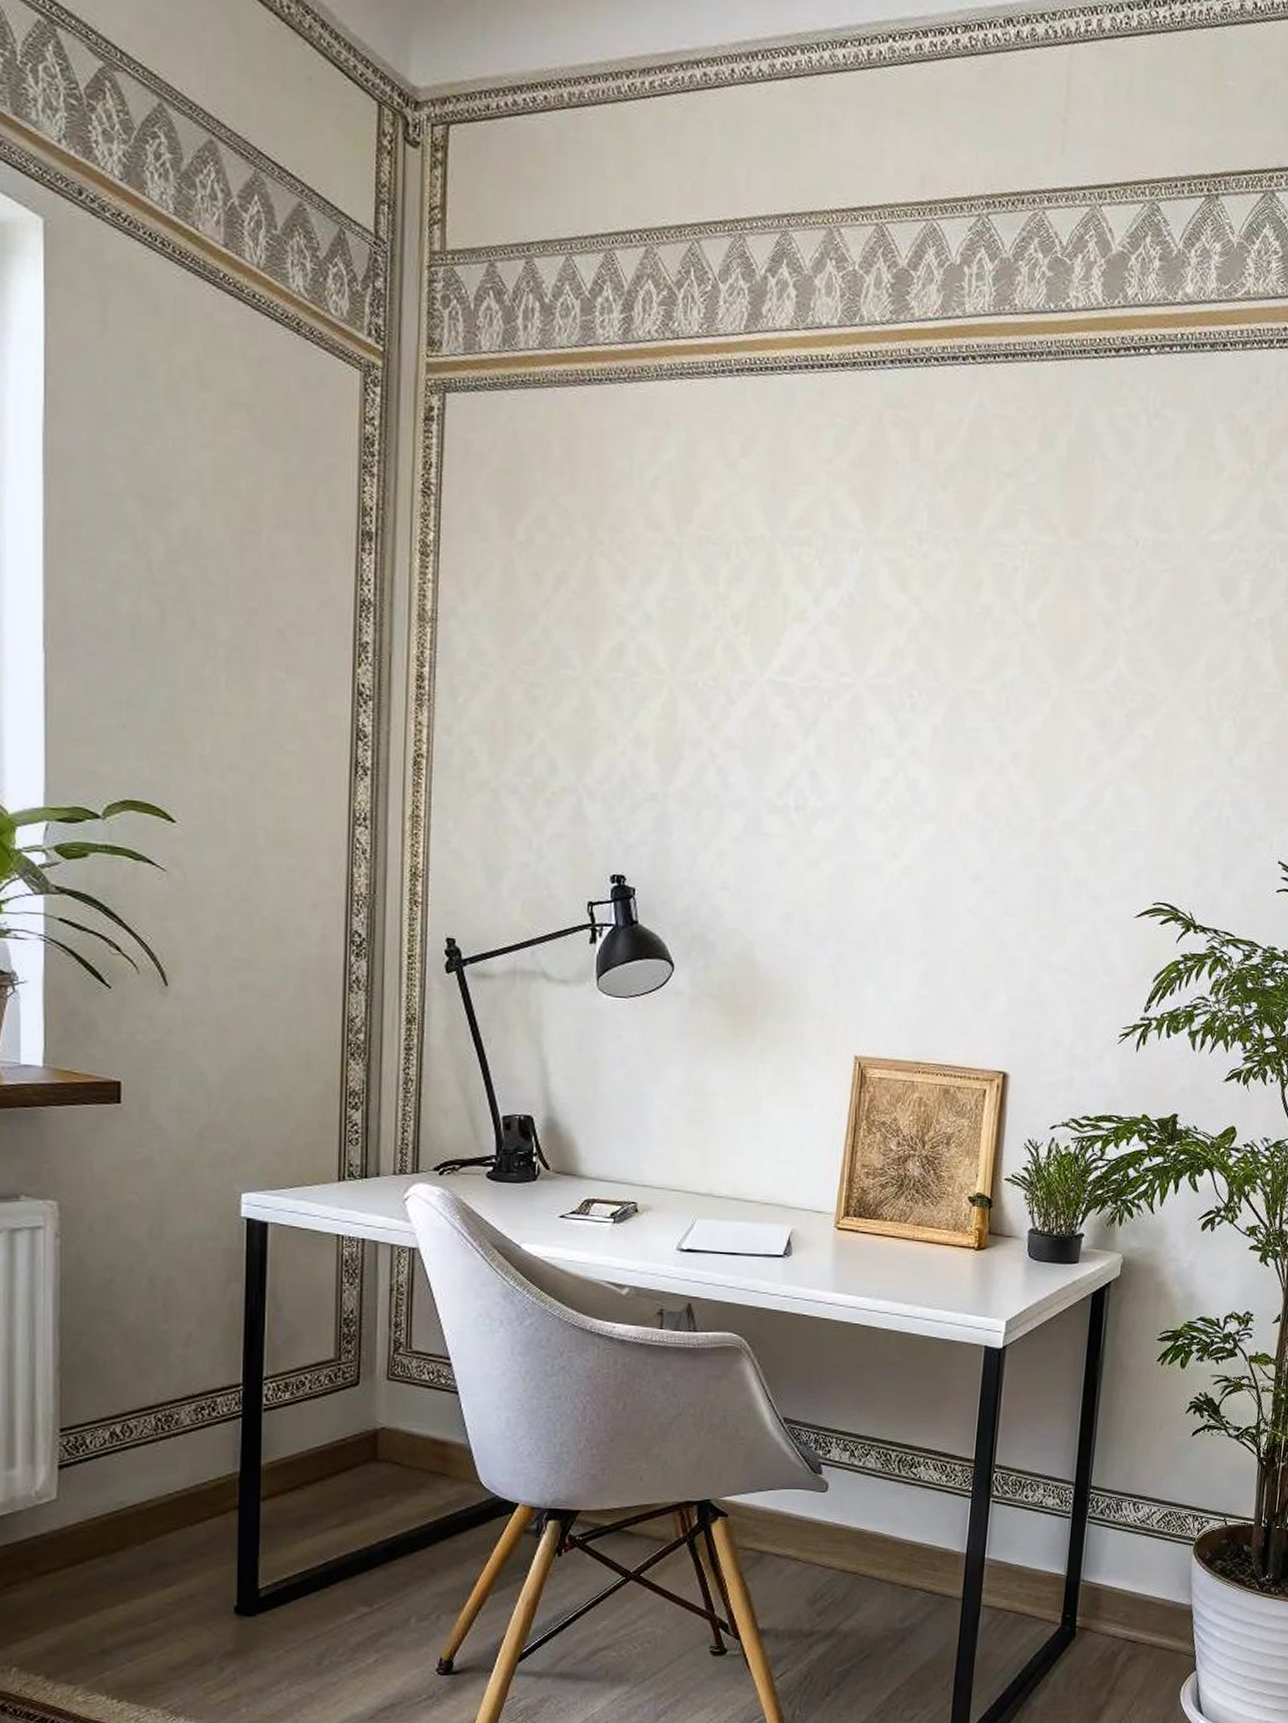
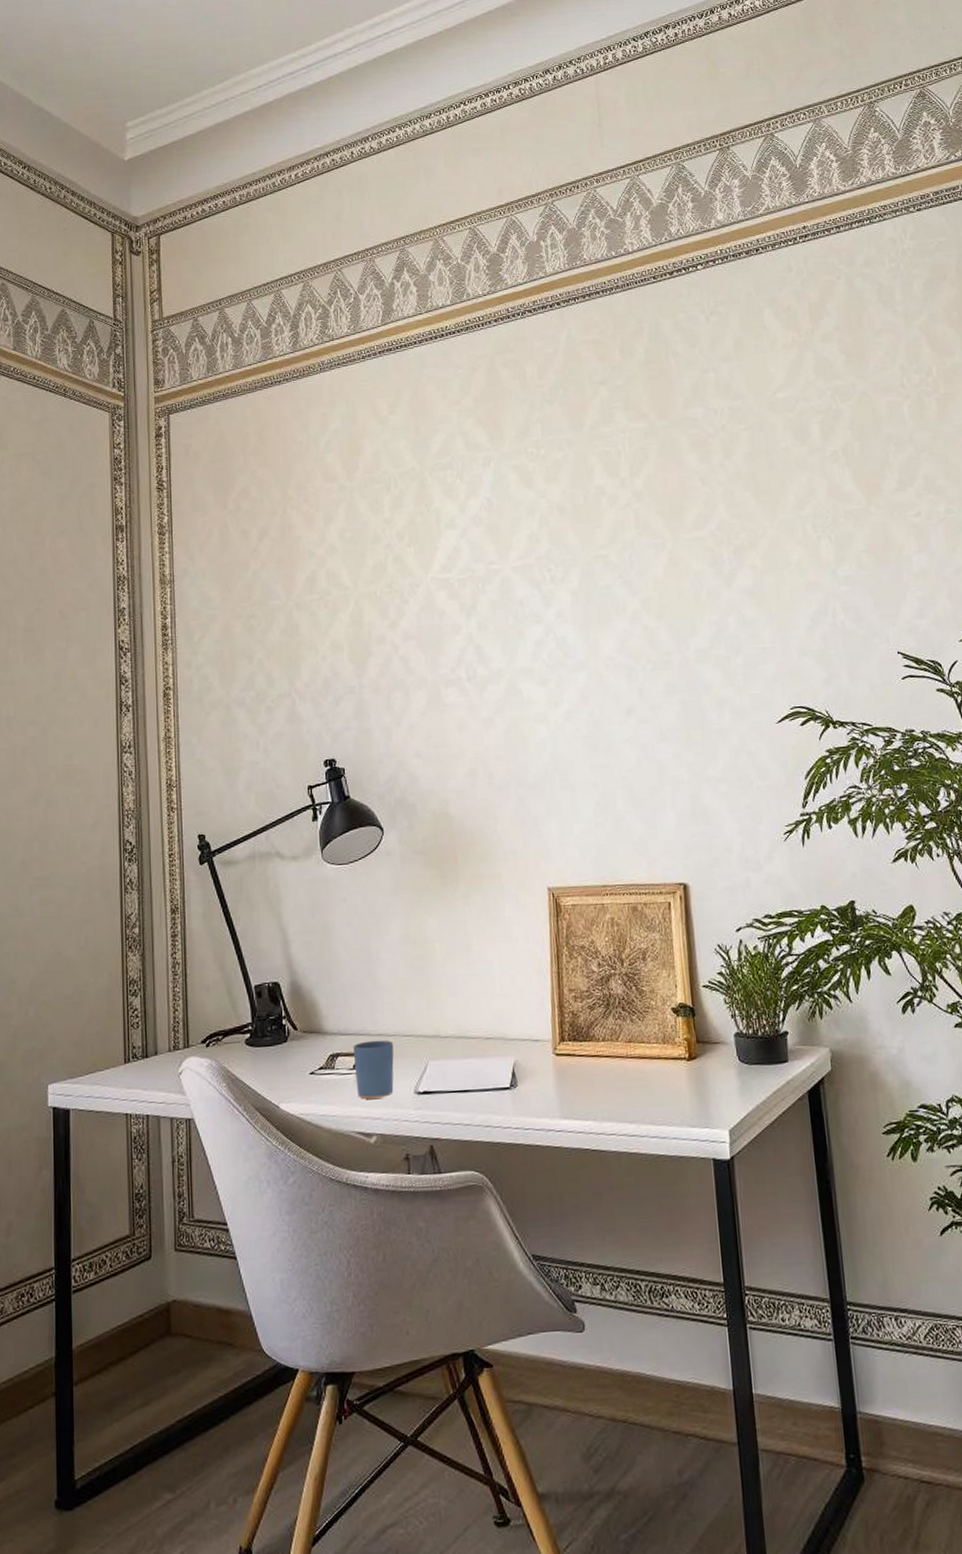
mug: none [611,1190,660,1251] -> present [352,1040,394,1100]

